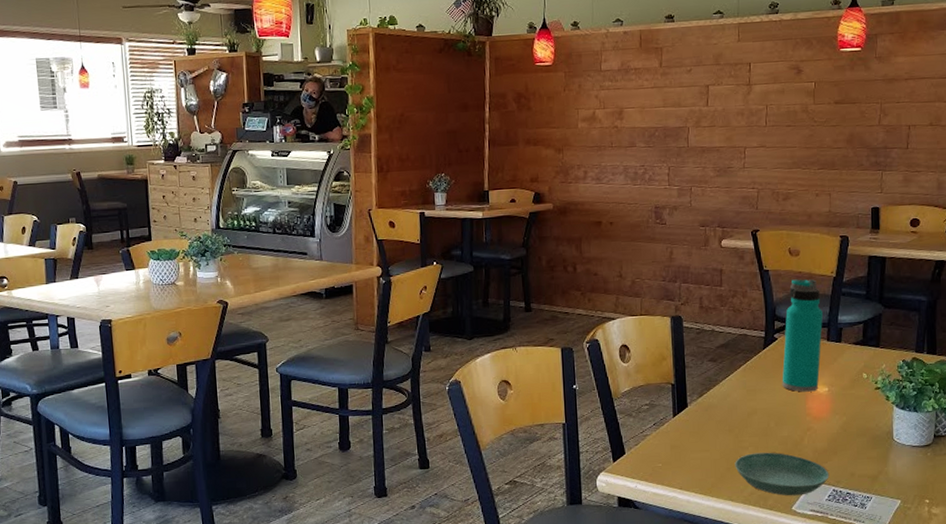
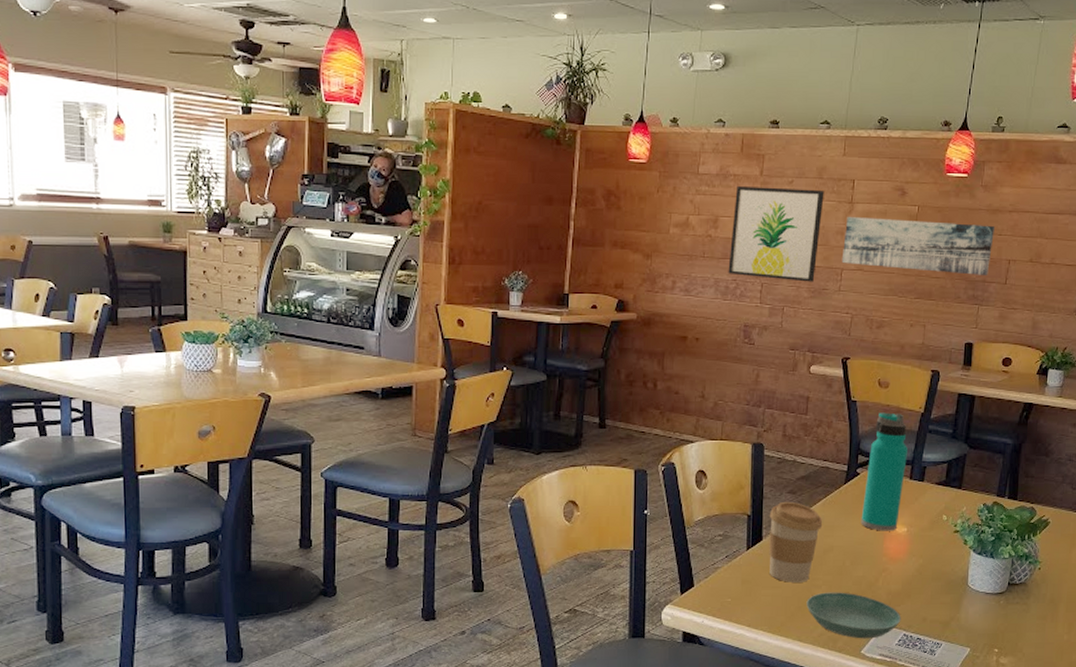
wall art: none [635,75,723,163] -> present [728,186,824,282]
coffee cup: none [692,369,745,446] -> present [769,501,823,582]
wall art: none [743,94,893,143] -> present [841,217,996,276]

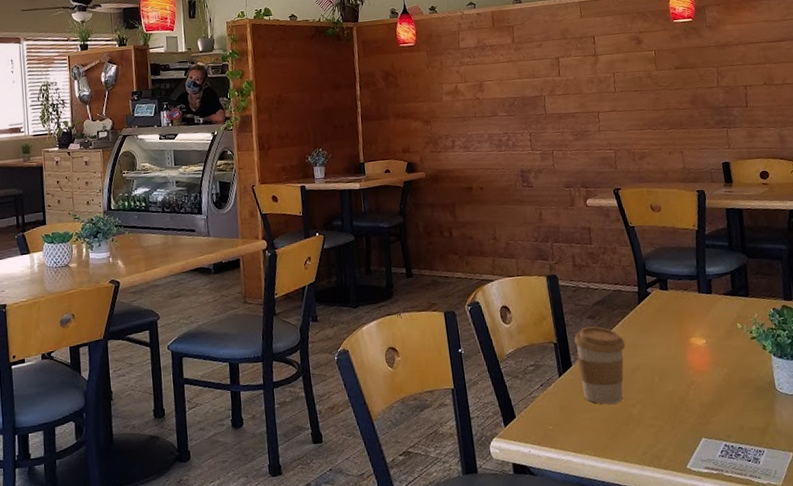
wall art: present [728,186,824,282] -> none [494,48,576,129]
saucer: present [806,592,901,639] -> none [624,408,719,454]
wall art: present [841,217,996,276] -> none [594,58,729,108]
water bottle: present [861,412,908,531] -> none [655,233,696,345]

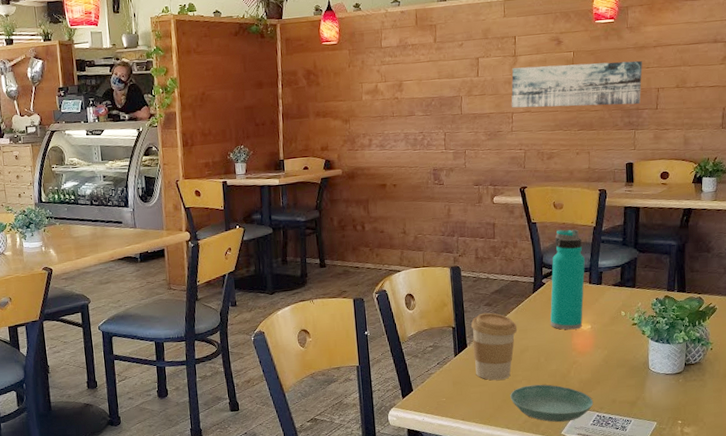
wall art: none [594,58,729,108] -> present [511,60,643,108]
saucer: none [624,408,719,454] -> present [510,384,594,422]
water bottle: none [655,233,696,345] -> present [550,229,585,330]

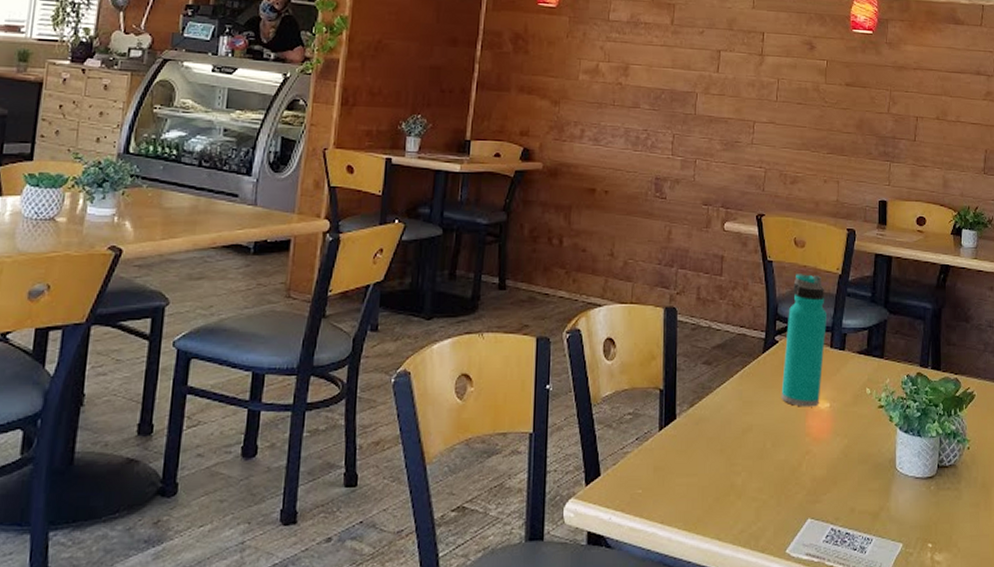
coffee cup: present [470,312,518,380] -> none [683,373,741,469]
saucer: present [510,384,594,422] -> none [725,479,828,536]
wall art: present [511,60,643,108] -> none [753,69,902,133]

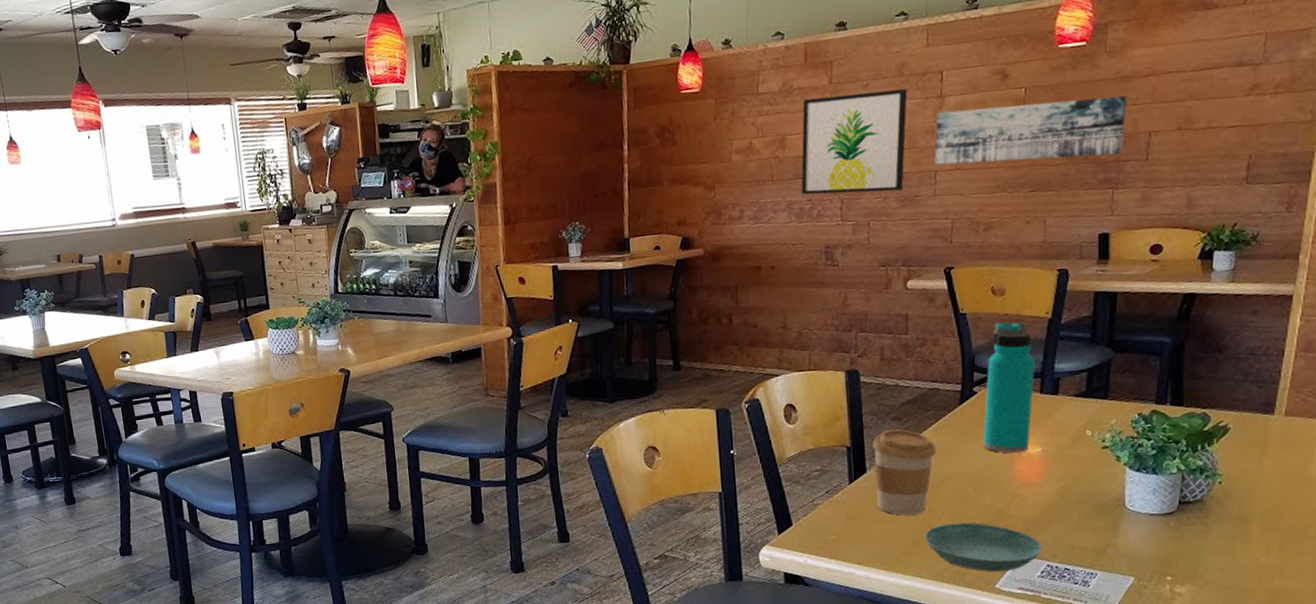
wall art: none [639,35,735,134] -> present [801,88,908,195]
coffee cup: none [683,373,741,469] -> present [872,429,937,515]
saucer: none [725,479,828,536] -> present [924,522,1043,572]
wall art: none [753,69,902,133] -> present [934,95,1128,165]

